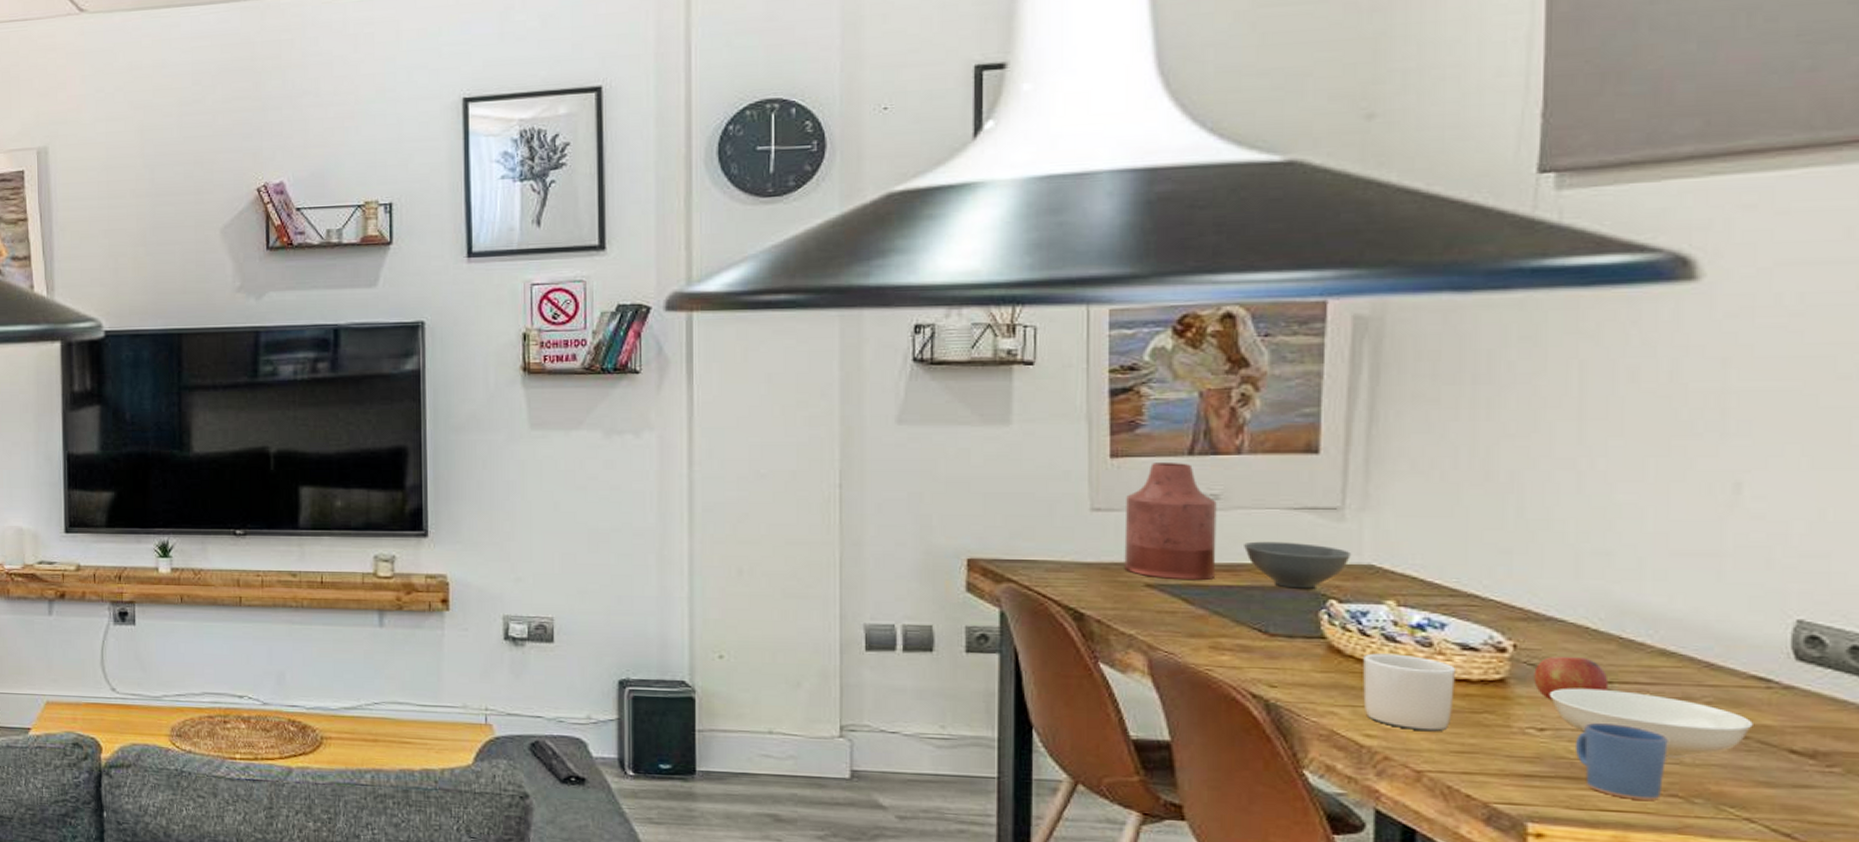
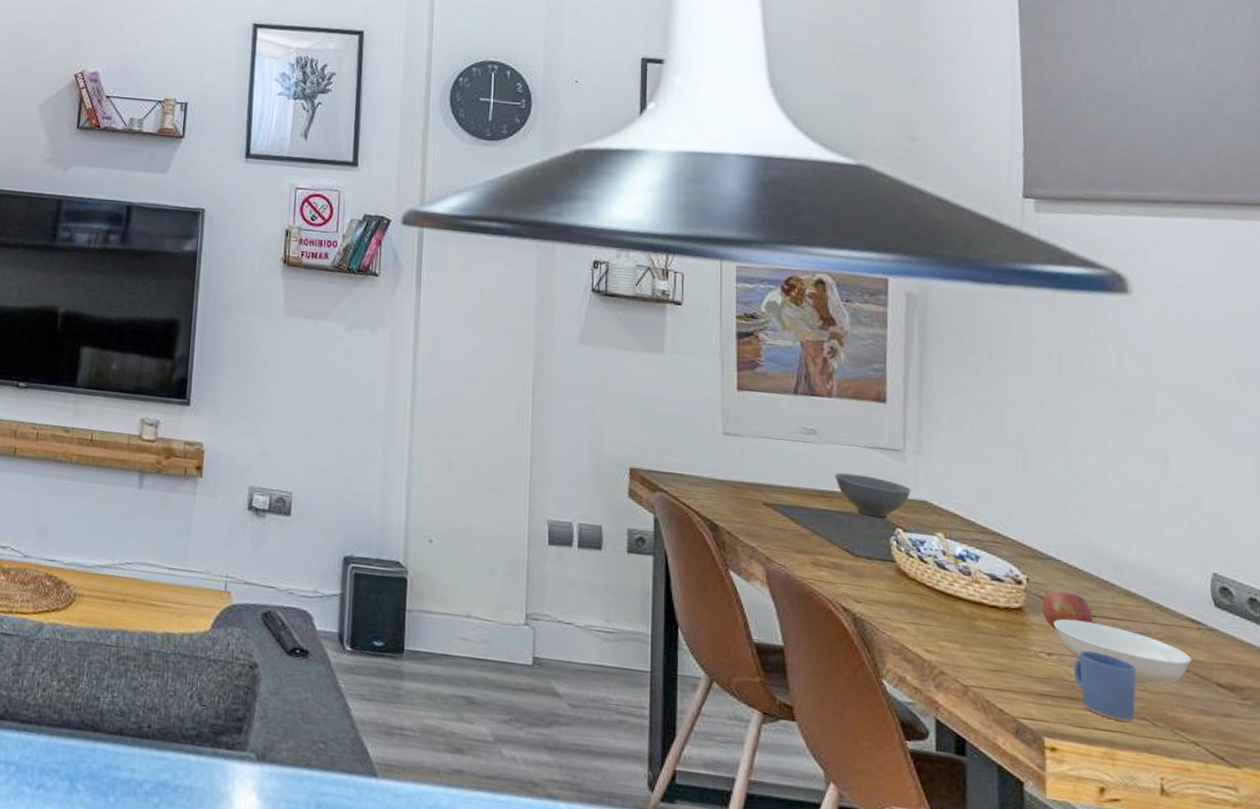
vase: present [1124,463,1217,581] -> none [748,398,815,504]
mug: present [1363,653,1457,732] -> none [923,577,989,651]

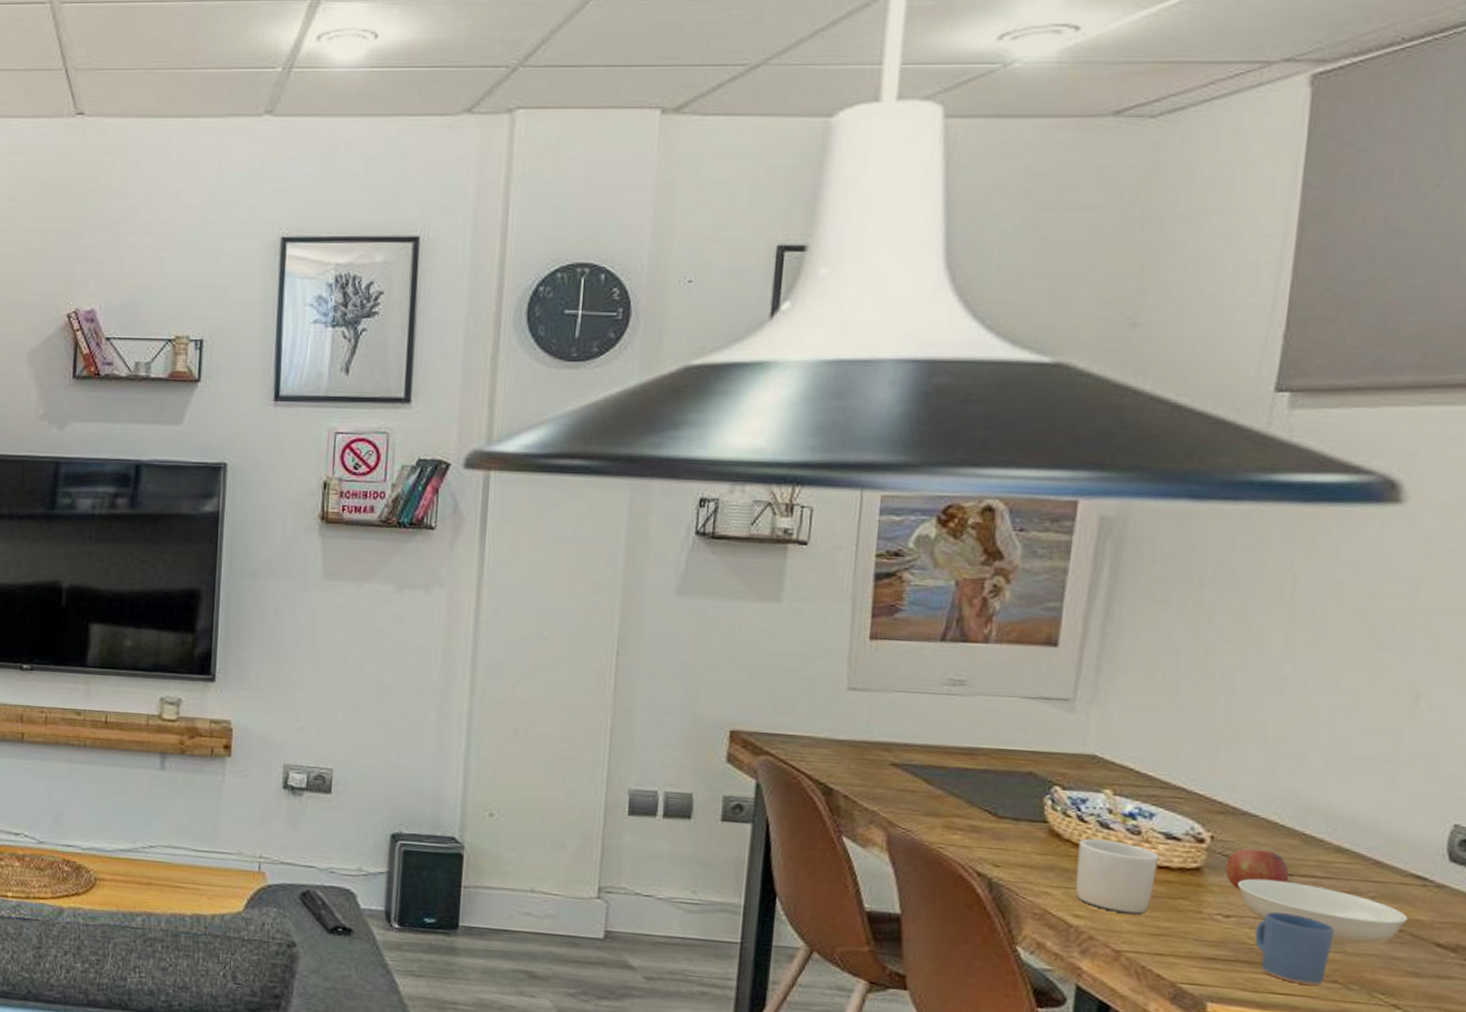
bowl: present [835,472,912,519] -> none [983,727,1079,776]
mug: none [923,577,989,651] -> present [1075,838,1160,915]

